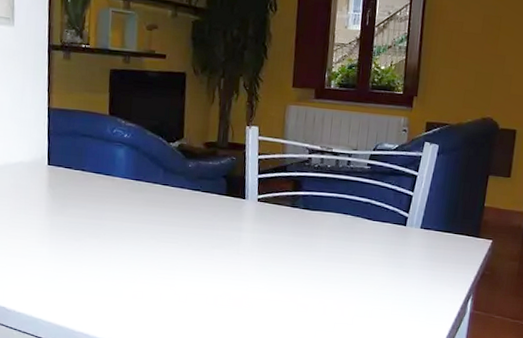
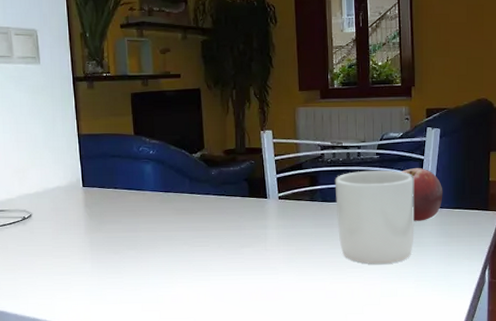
mug: none [317,180,405,282] -> present [334,170,415,264]
fruit: none [391,183,434,241] -> present [401,167,443,221]

